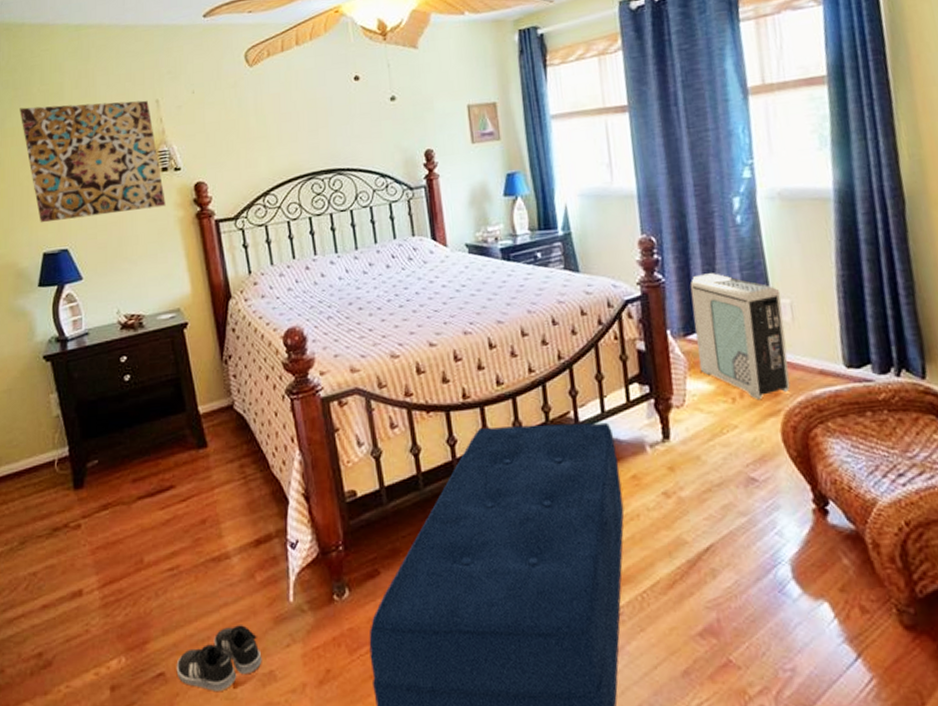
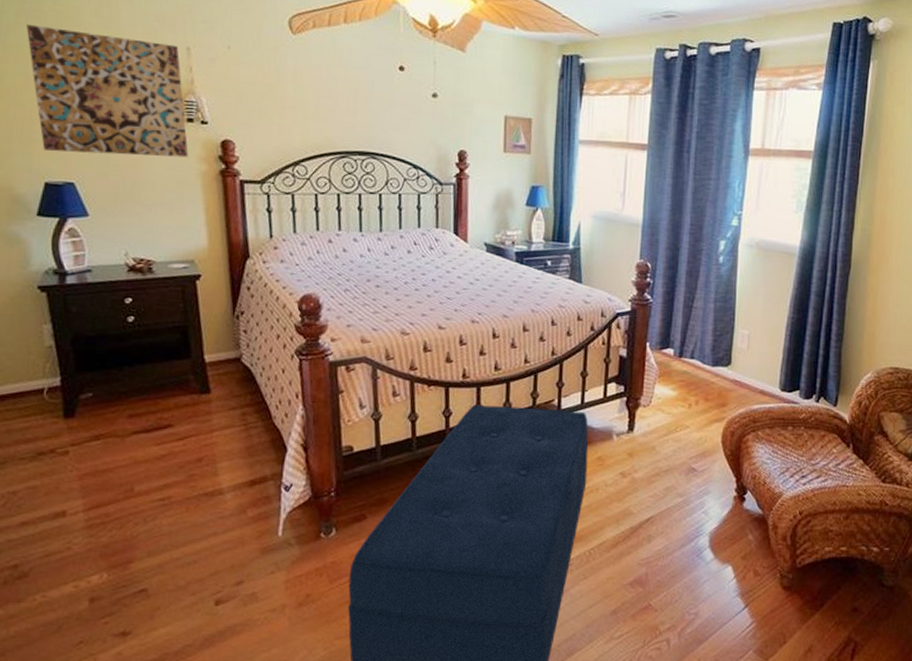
shoe: present [176,625,262,691] -> none [159,552,246,607]
air purifier: present [690,273,791,399] -> none [667,300,743,407]

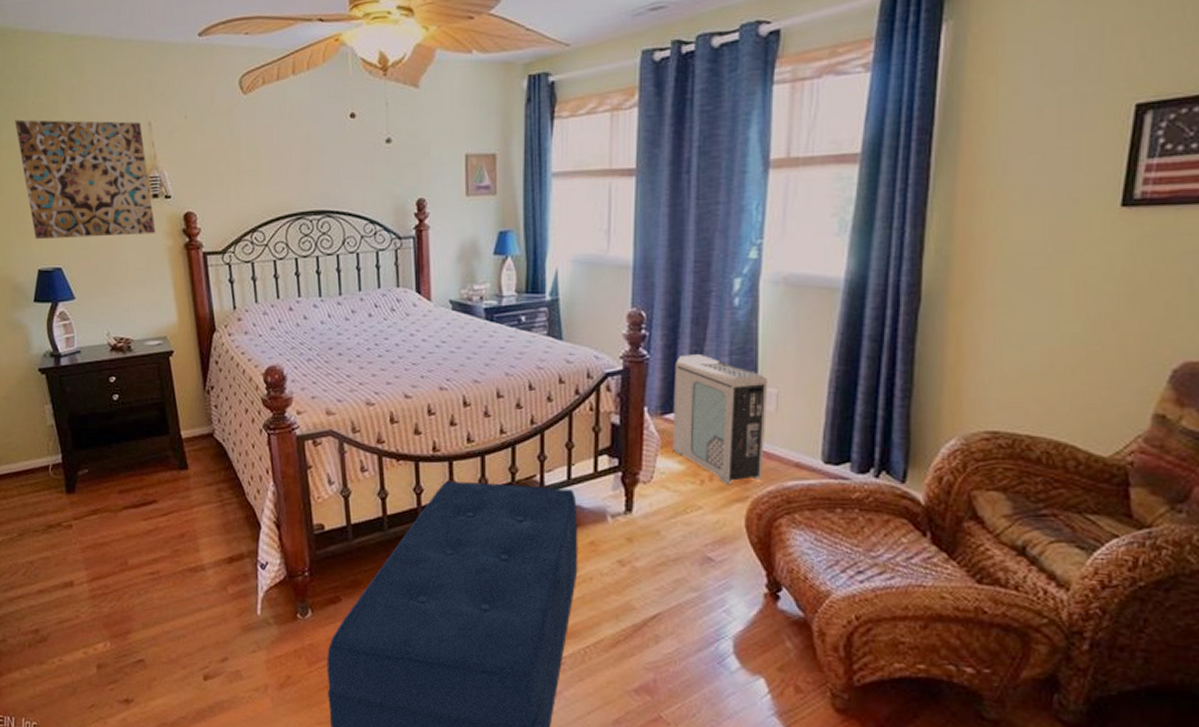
air purifier: none [667,300,743,407] -> present [672,354,768,484]

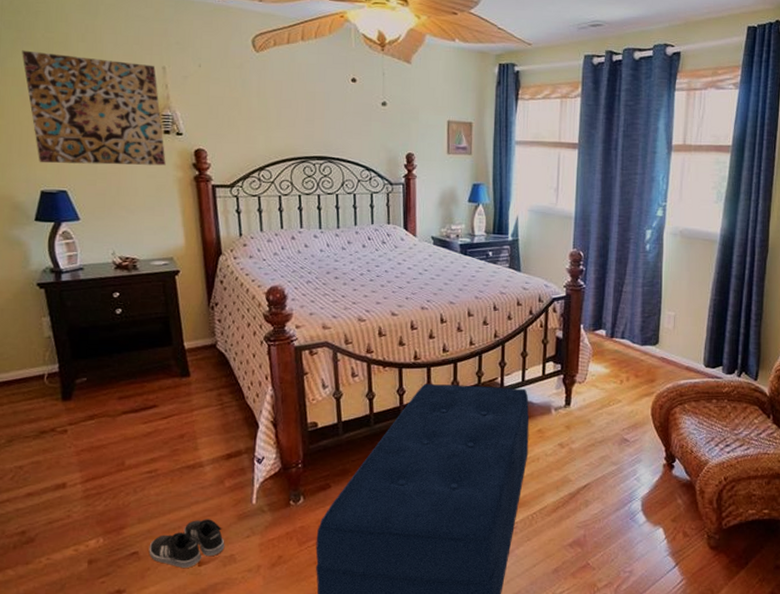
shoe: none [154,628,230,681] -> present [149,519,225,568]
air purifier: present [672,354,768,484] -> none [600,285,669,383]

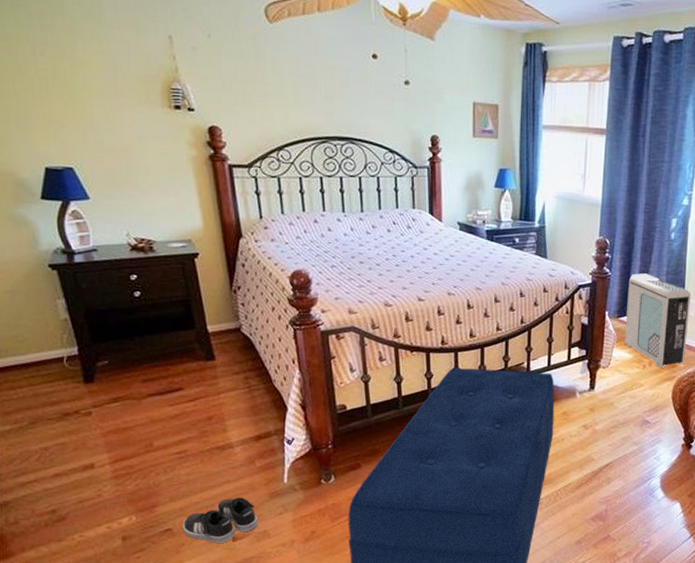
wall art: present [22,50,166,166] -> none [12,13,178,143]
air purifier: none [600,285,669,383] -> present [624,273,692,368]

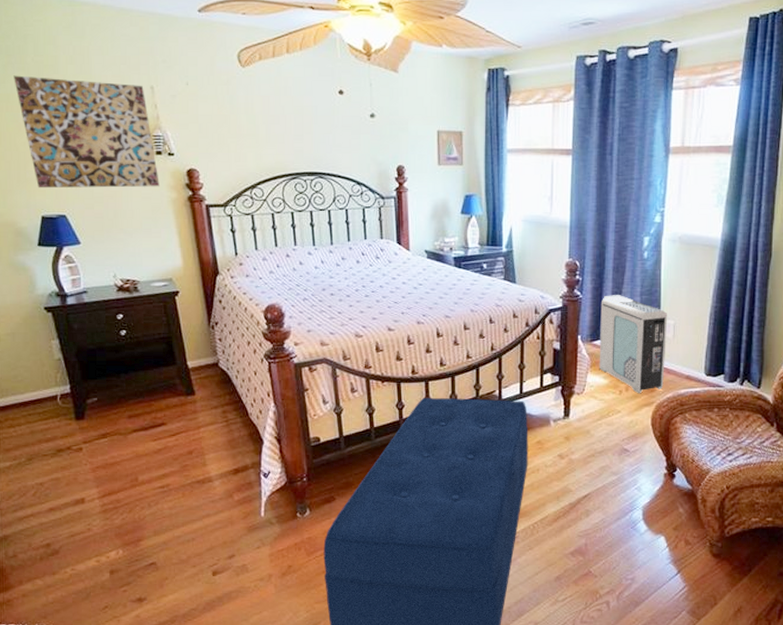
wall art: none [12,13,178,143] -> present [14,75,160,189]
shoe: present [182,497,258,543] -> none [165,531,237,577]

